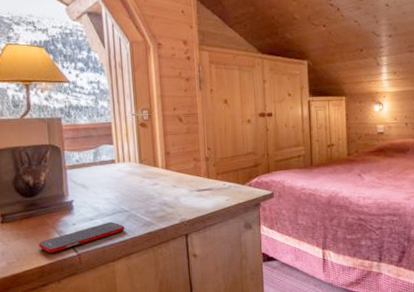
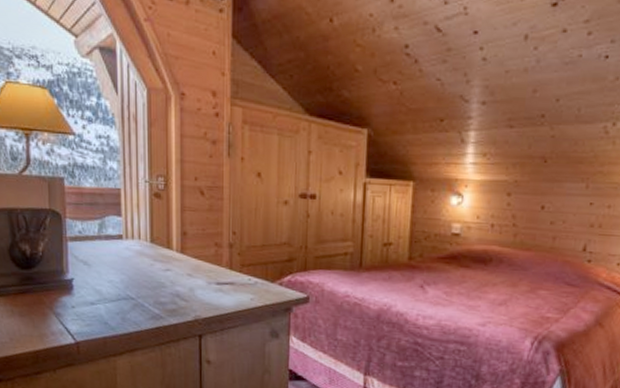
cell phone: present [38,222,125,254] -> none [33,309,130,338]

